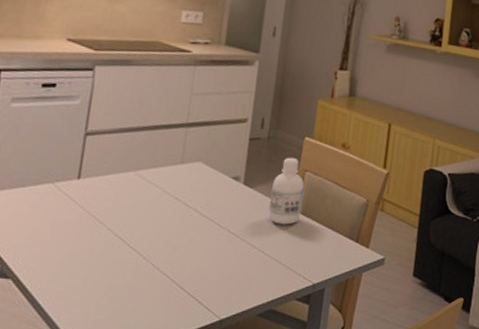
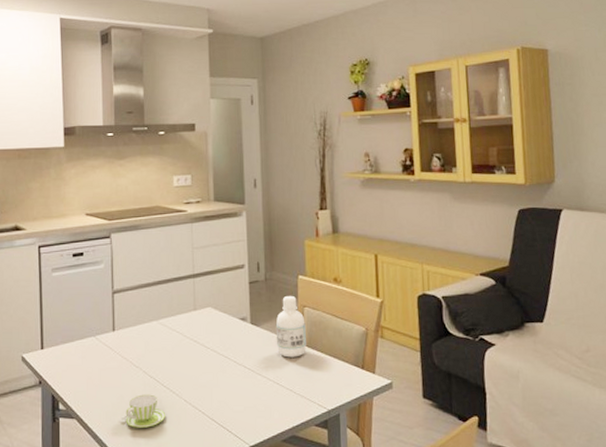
cup: none [69,255,127,294] -> present [120,394,166,428]

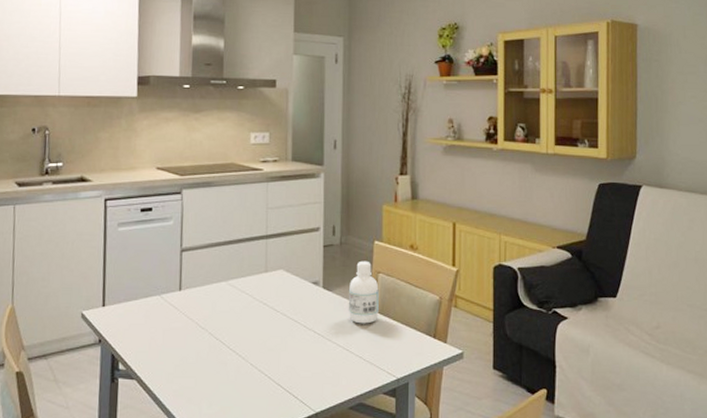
cup: present [120,394,166,428] -> none [183,356,231,391]

